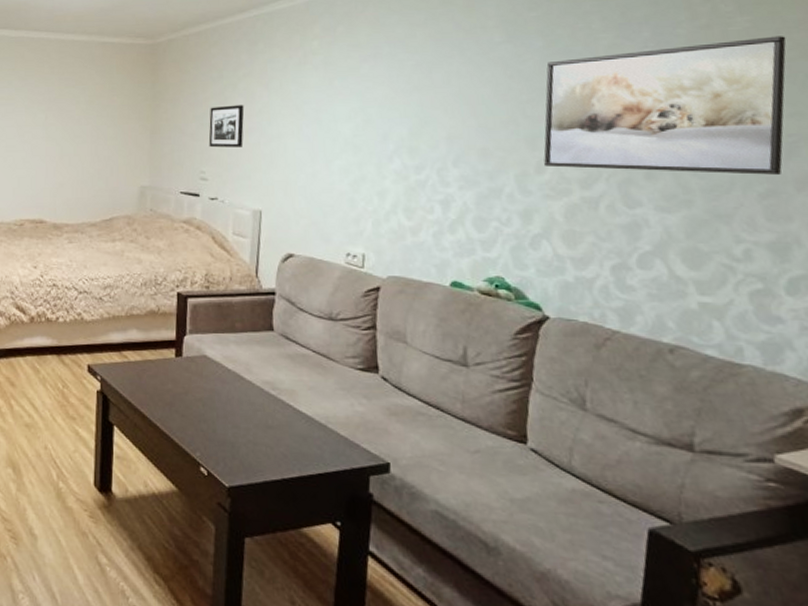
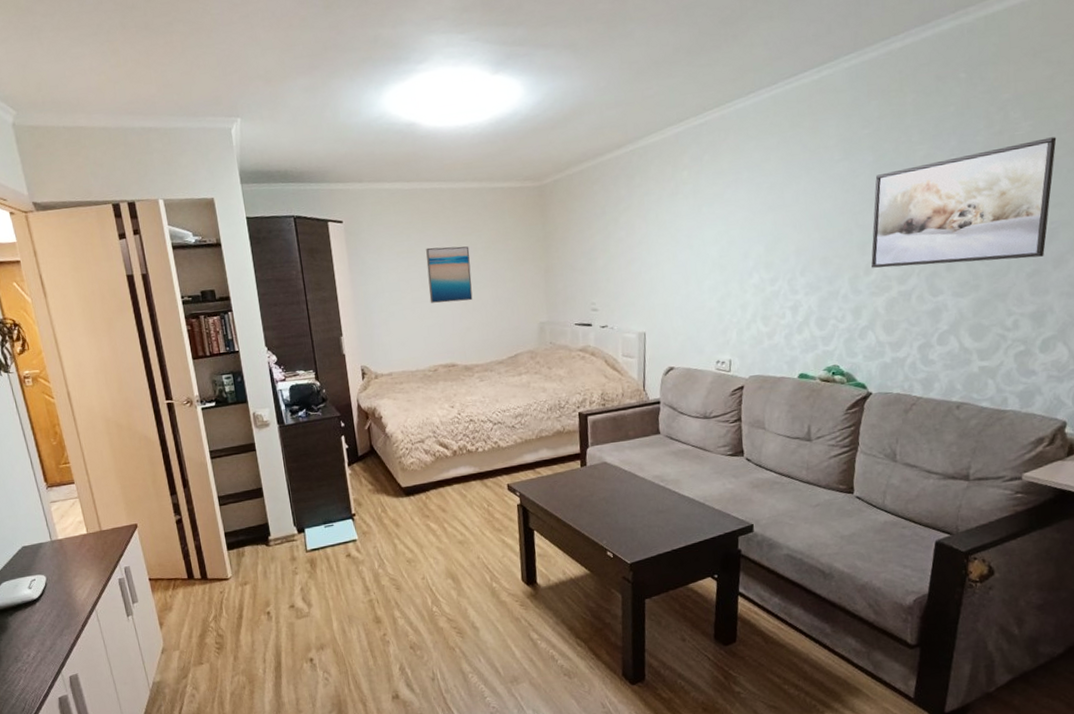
wall art: none [24,96,72,155] -> present [426,246,473,303]
picture frame: present [208,105,245,148] -> none [596,238,627,280]

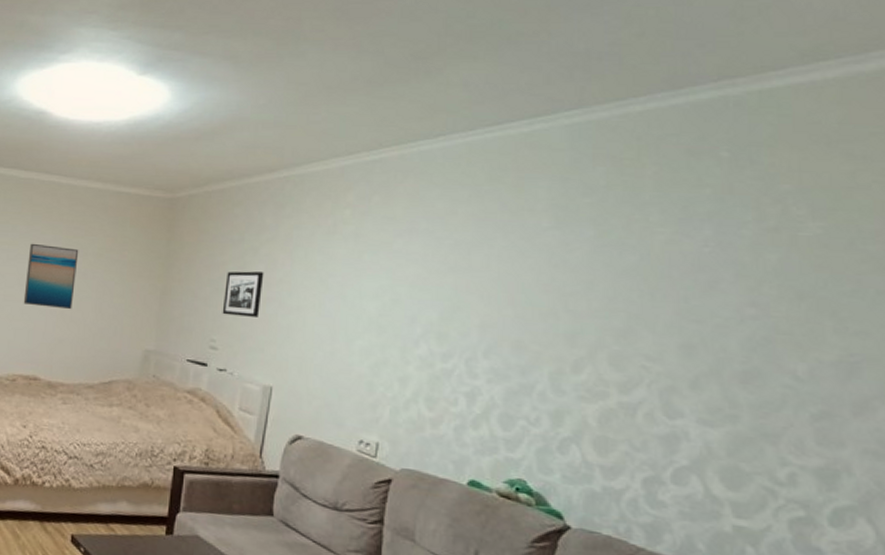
picture frame: none [596,238,627,280] -> present [222,271,264,317]
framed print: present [871,137,1057,268] -> none [582,246,860,396]

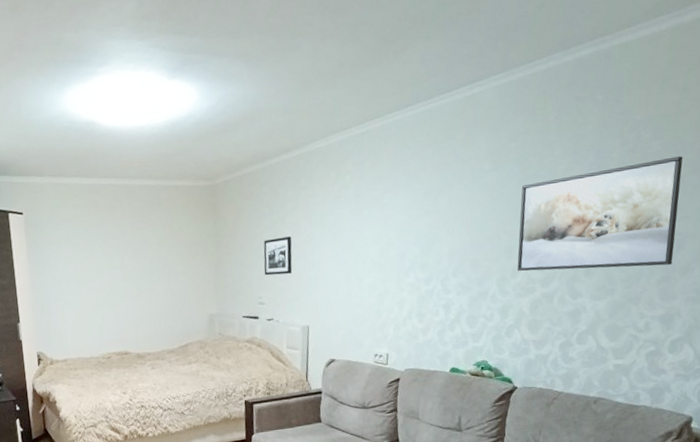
wall art: present [23,243,79,310] -> none [102,240,146,294]
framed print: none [582,246,860,396] -> present [517,156,683,271]

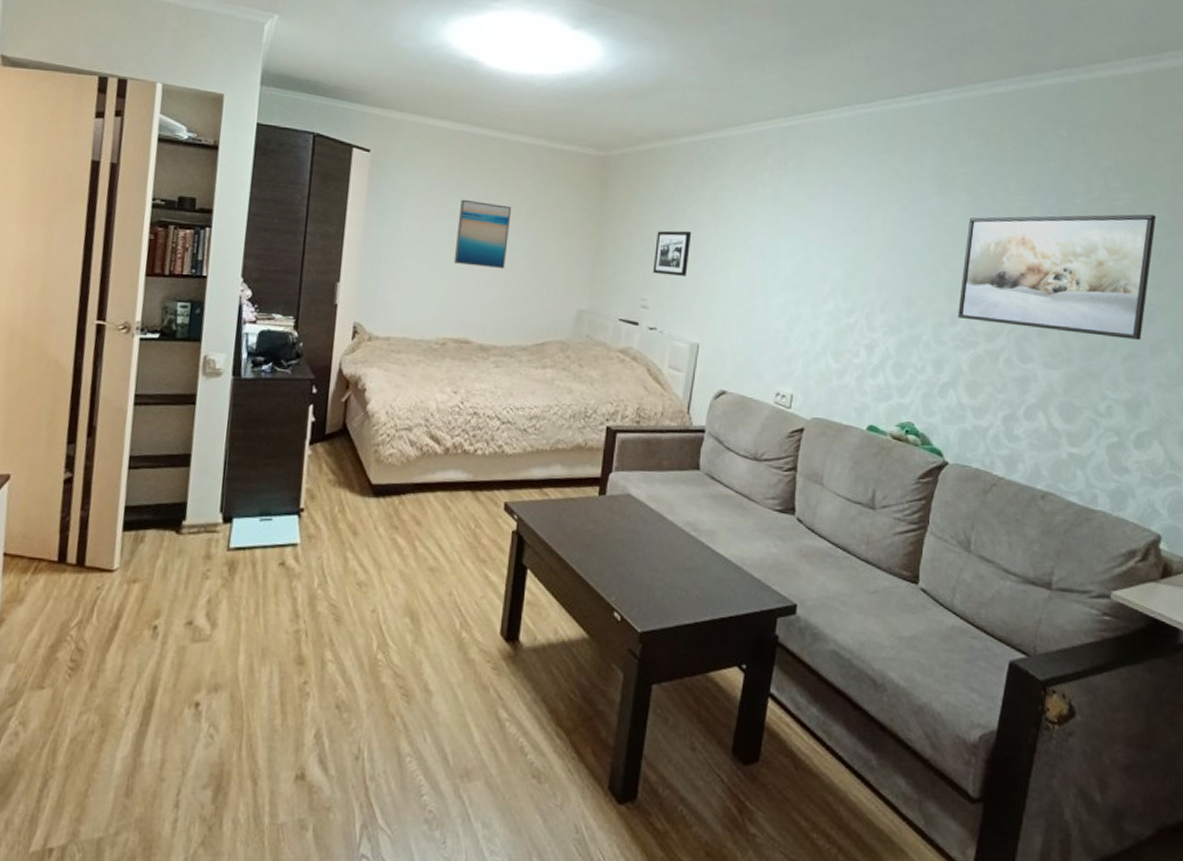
wall art: none [102,240,146,294] -> present [453,199,512,270]

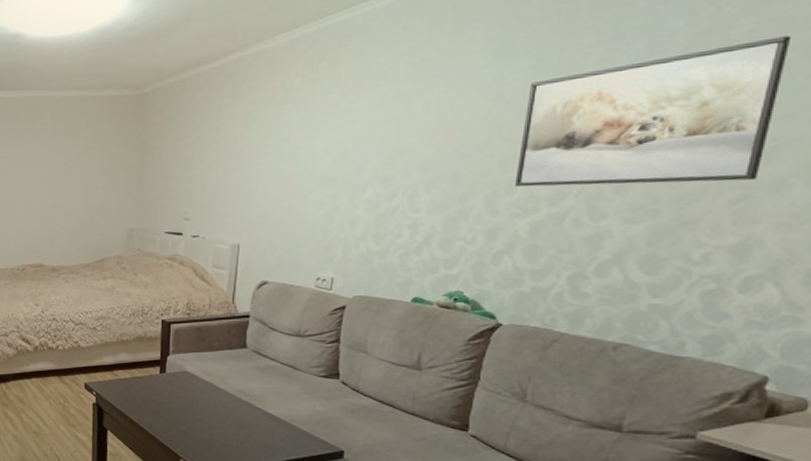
wall art: present [453,199,512,270] -> none [22,152,65,206]
picture frame: present [652,230,692,276] -> none [191,147,226,190]

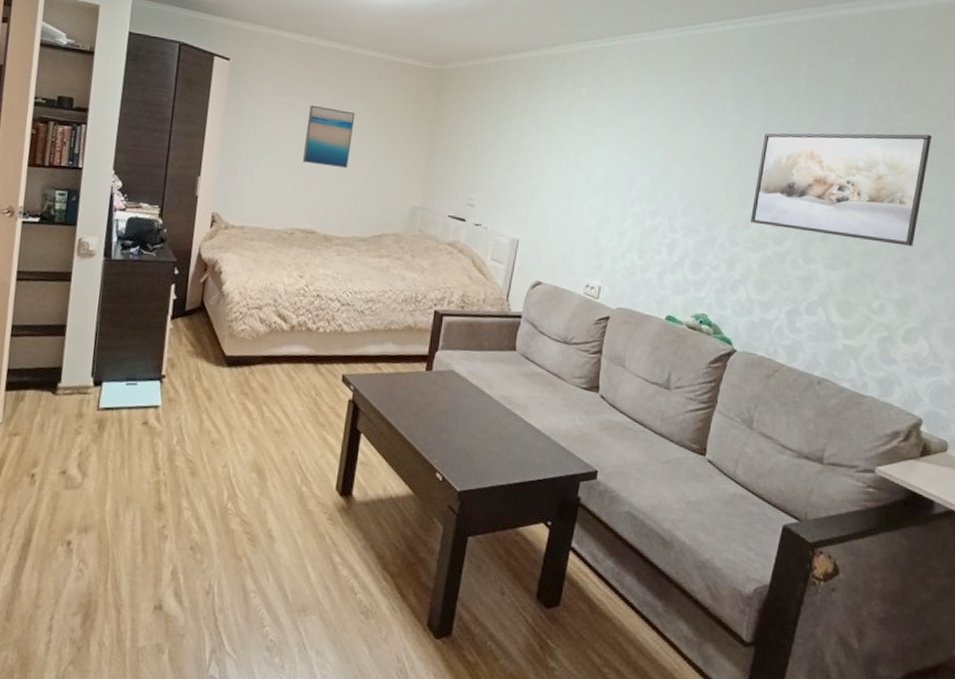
wall art: none [22,152,65,206] -> present [302,105,355,169]

